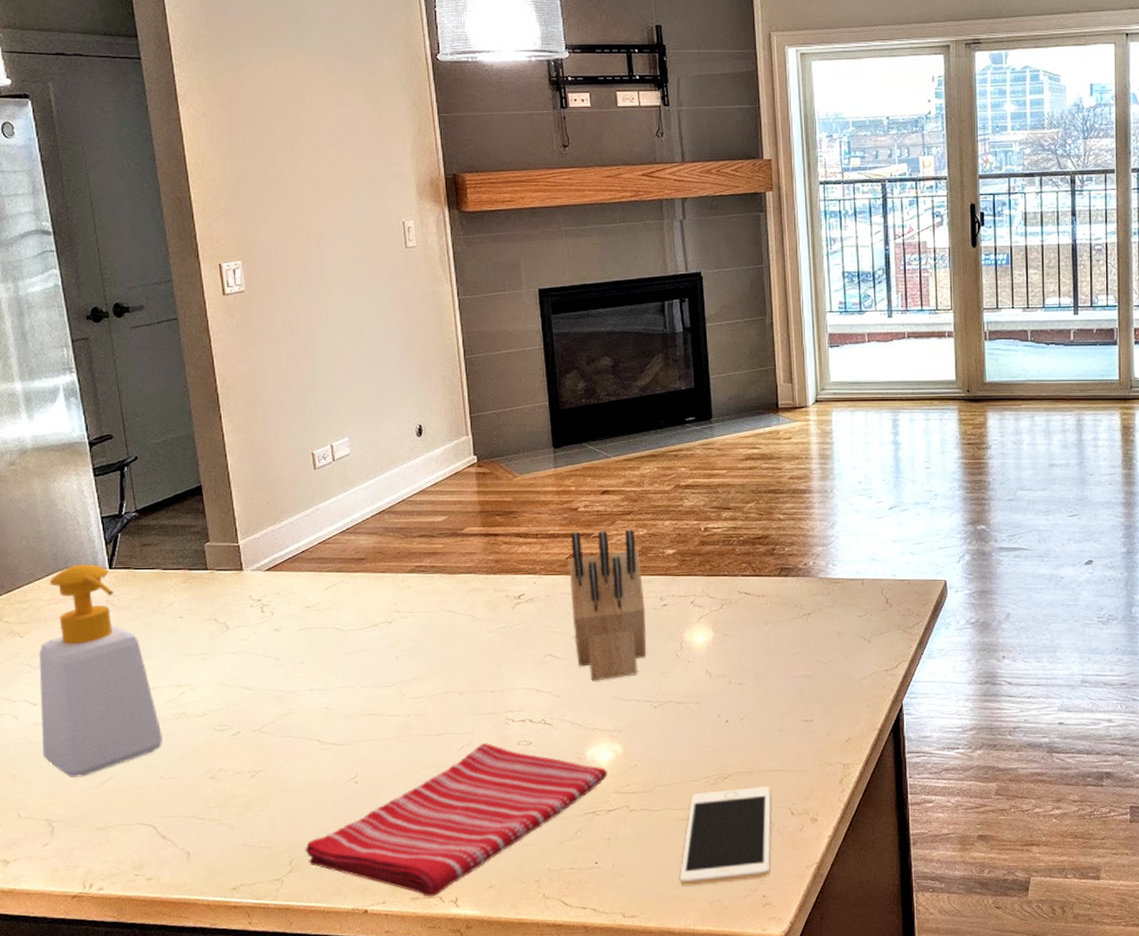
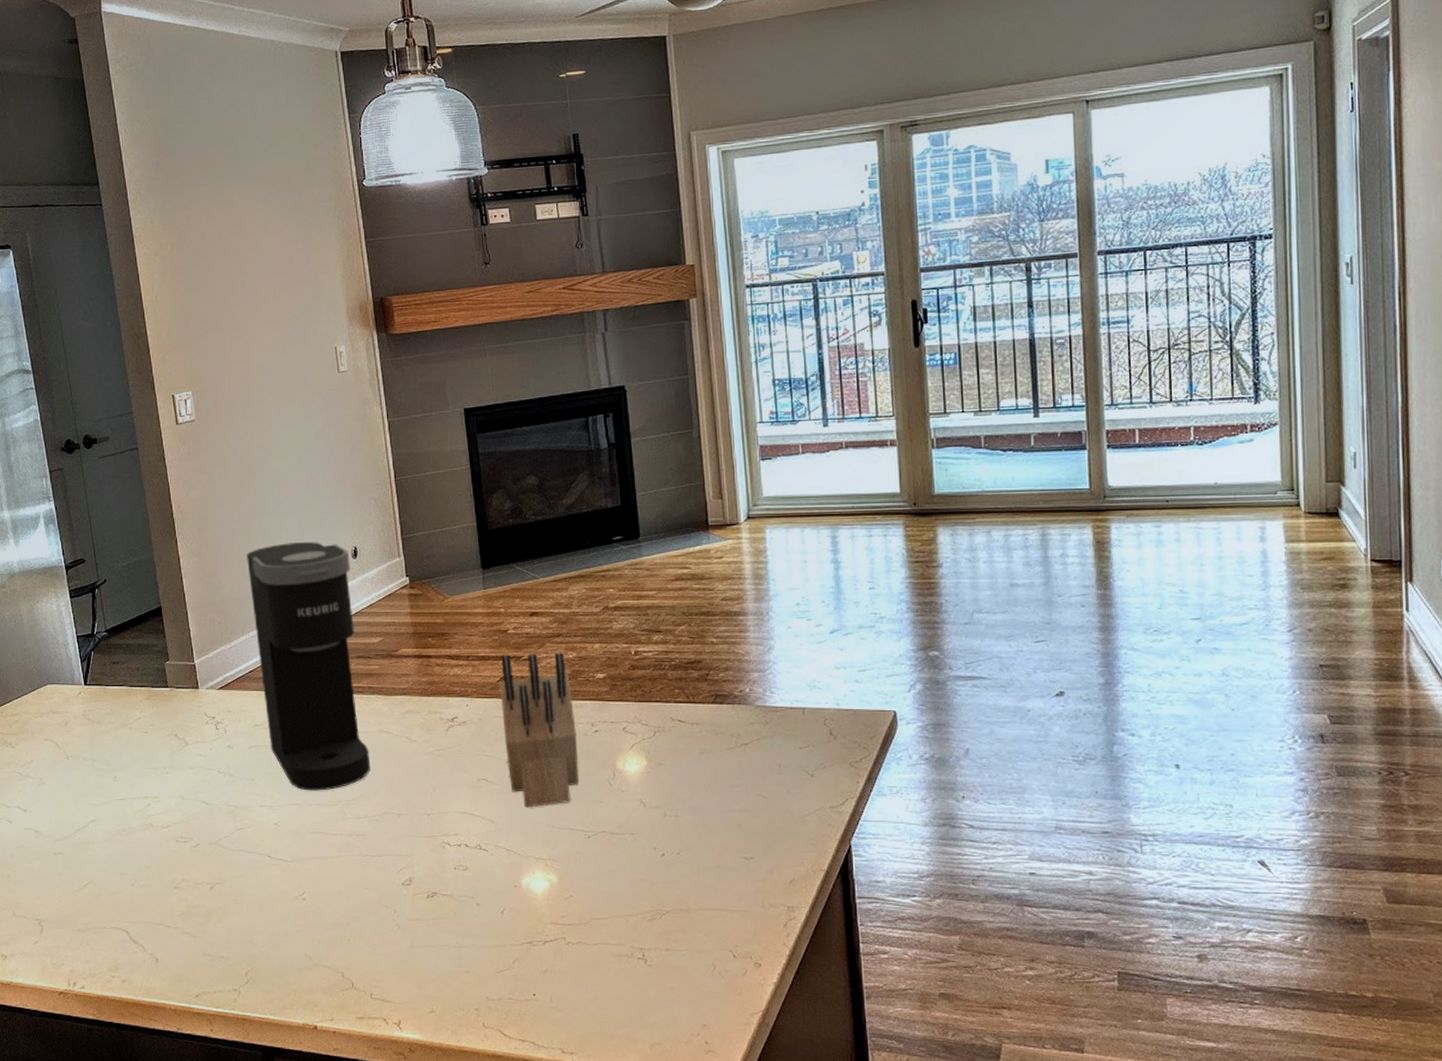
soap bottle: present [38,563,163,777] -> none [27,679,132,881]
coffee maker: none [300,419,432,673] -> present [247,542,371,791]
dish towel: present [305,743,607,897] -> none [259,866,543,1018]
cell phone: present [679,786,772,886] -> none [618,925,713,1026]

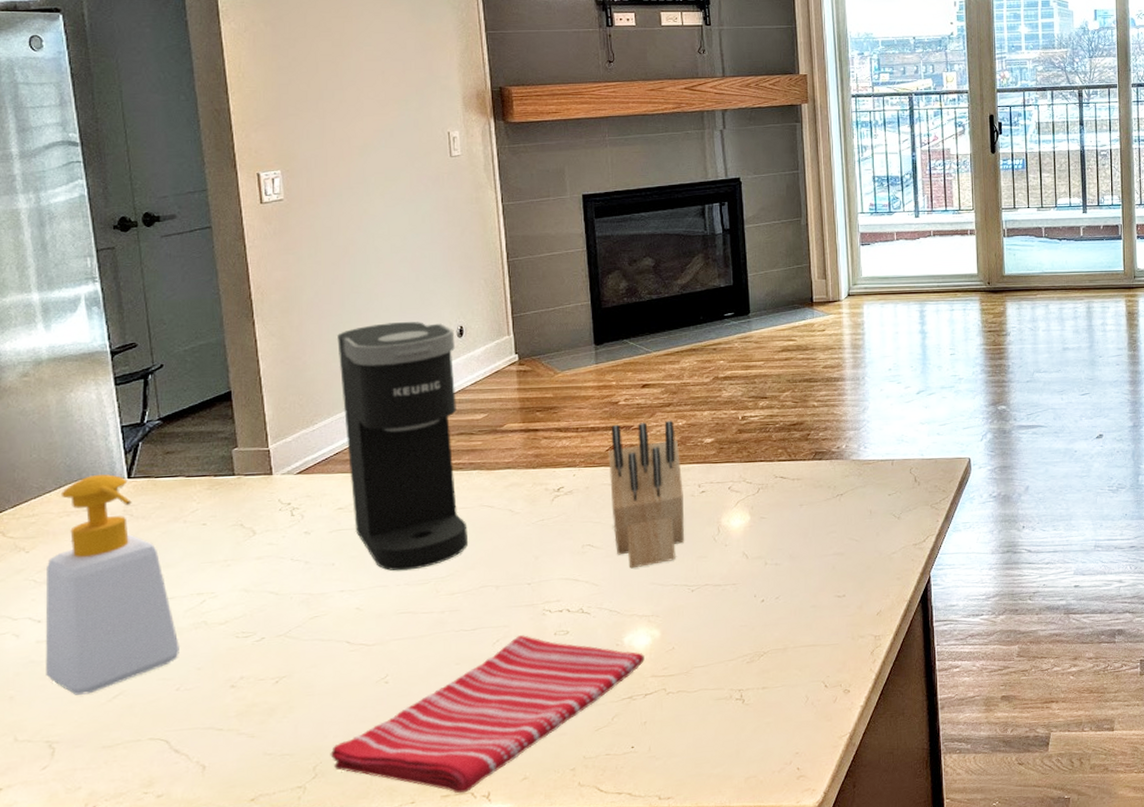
soap bottle: none [27,679,132,881] -> present [45,474,179,695]
dish towel: none [259,866,543,1018] -> present [330,635,645,794]

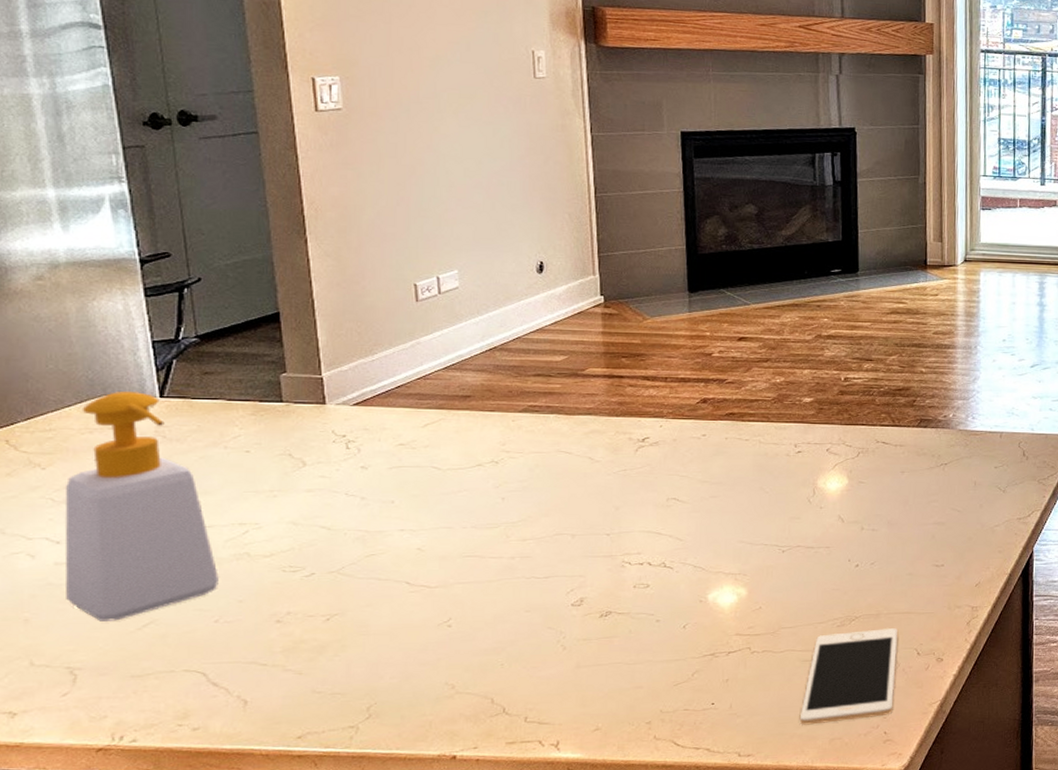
dish towel: present [330,635,645,794] -> none [386,586,729,741]
coffee maker: present [337,322,469,571] -> none [401,252,544,513]
knife block: present [608,420,684,569] -> none [699,376,778,525]
cell phone: none [715,661,806,765] -> present [799,627,898,725]

